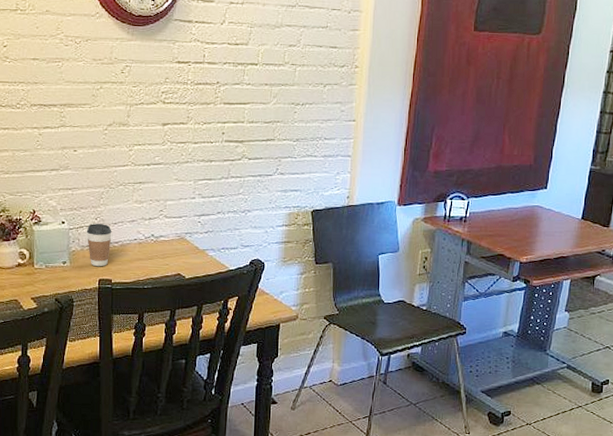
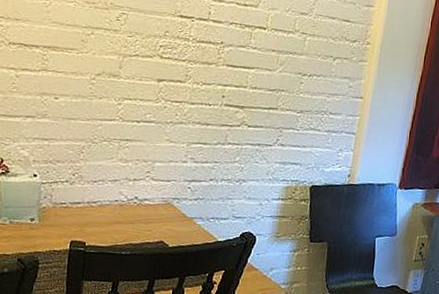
coffee cup: present [86,224,112,267] -> none [61,179,91,228]

